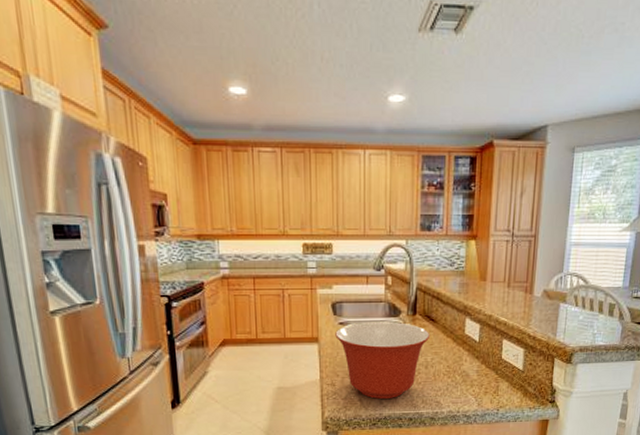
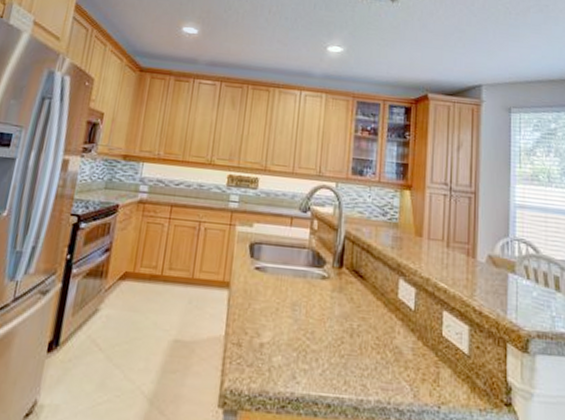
mixing bowl: present [335,321,431,400] -> none [249,269,358,374]

